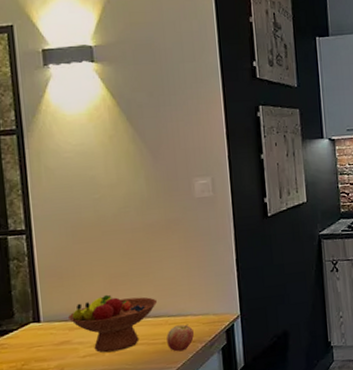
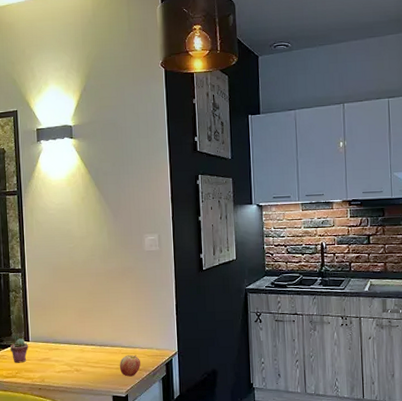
potted succulent: none [12,319,39,353] -> present [10,338,28,363]
fruit bowl: present [68,294,158,353] -> none [49,324,114,371]

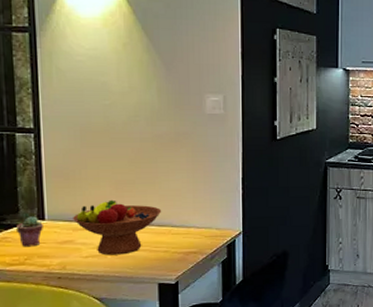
fruit bowl: none [49,324,114,371] -> present [73,199,162,256]
apple: present [120,355,140,377] -> none [169,235,195,261]

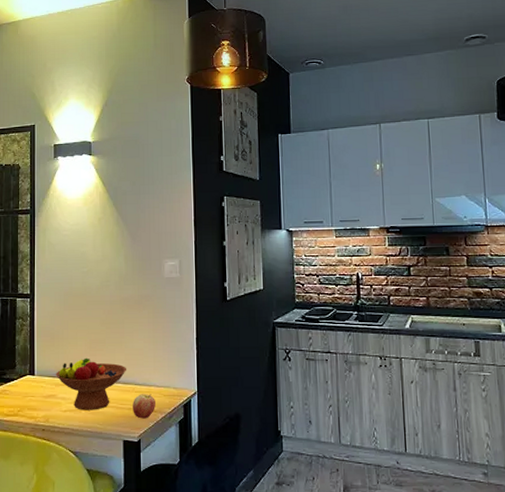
potted succulent: present [16,216,43,247] -> none [13,372,33,400]
apple: none [169,235,195,261] -> present [133,394,155,419]

